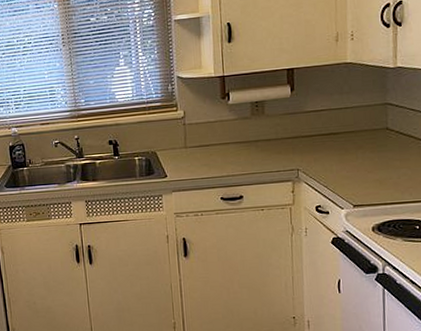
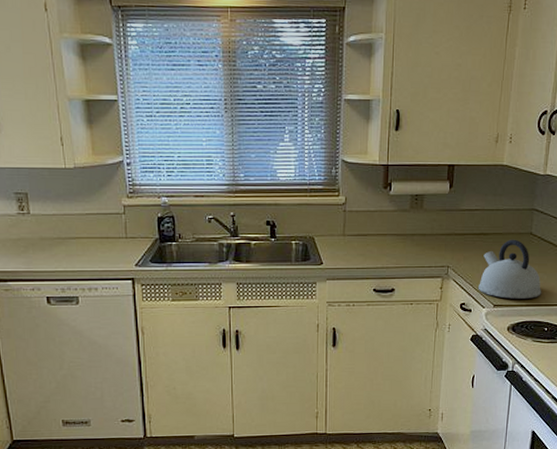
kettle: none [333,136,408,198] -> present [477,239,542,299]

